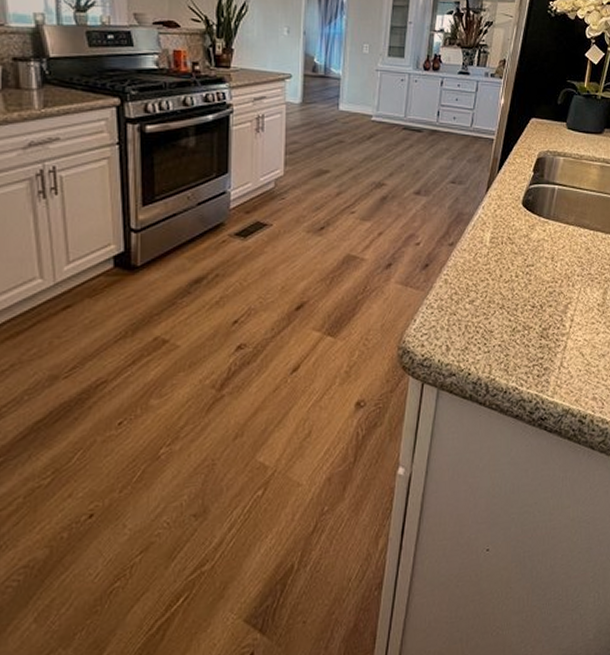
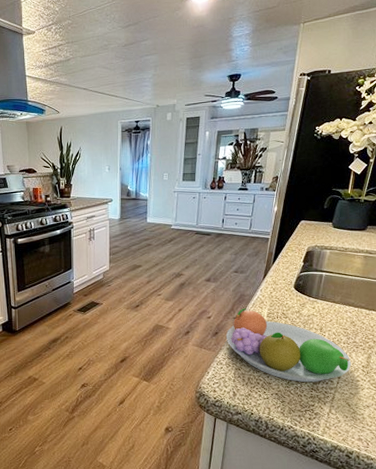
fruit bowl: none [438,231,586,328] -> present [225,308,352,382]

